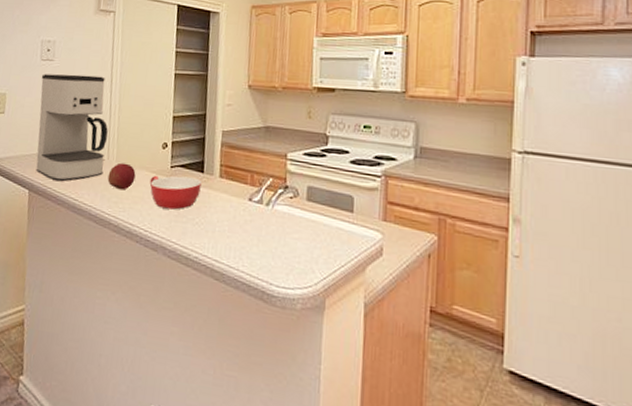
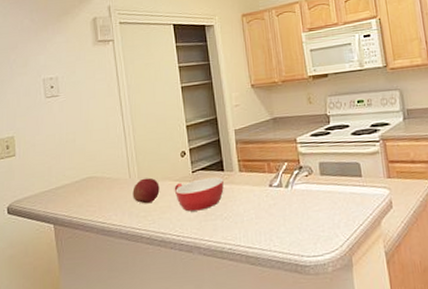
coffee maker: present [35,74,108,182] -> none [48,102,127,210]

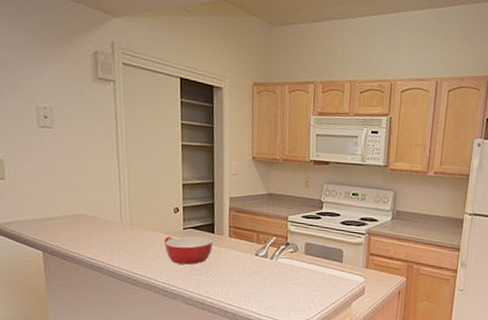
apple: present [132,177,160,204] -> none [123,225,150,250]

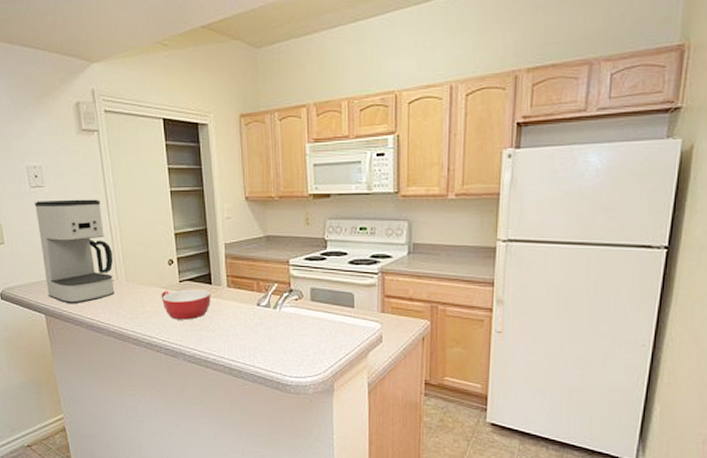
coffee maker: none [41,141,119,243] -> present [34,199,115,304]

